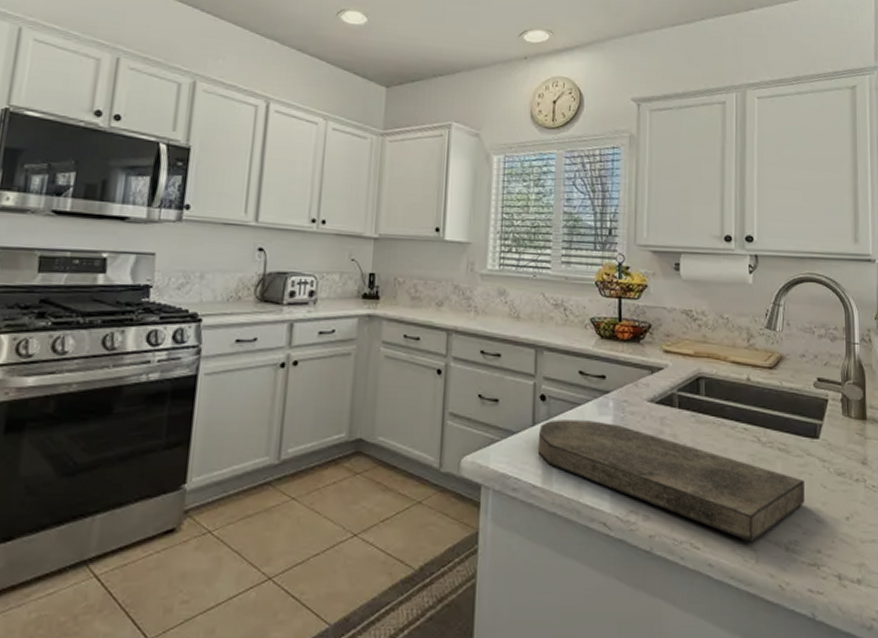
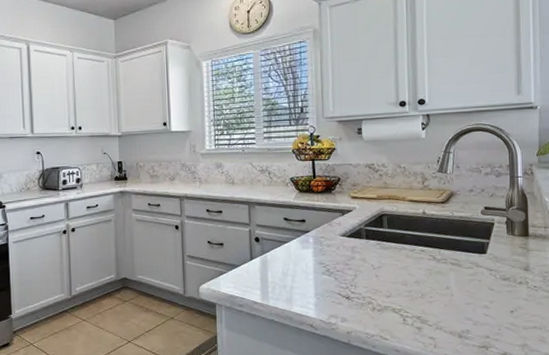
cutting board: present [537,419,805,543] -> none [255,253,475,333]

